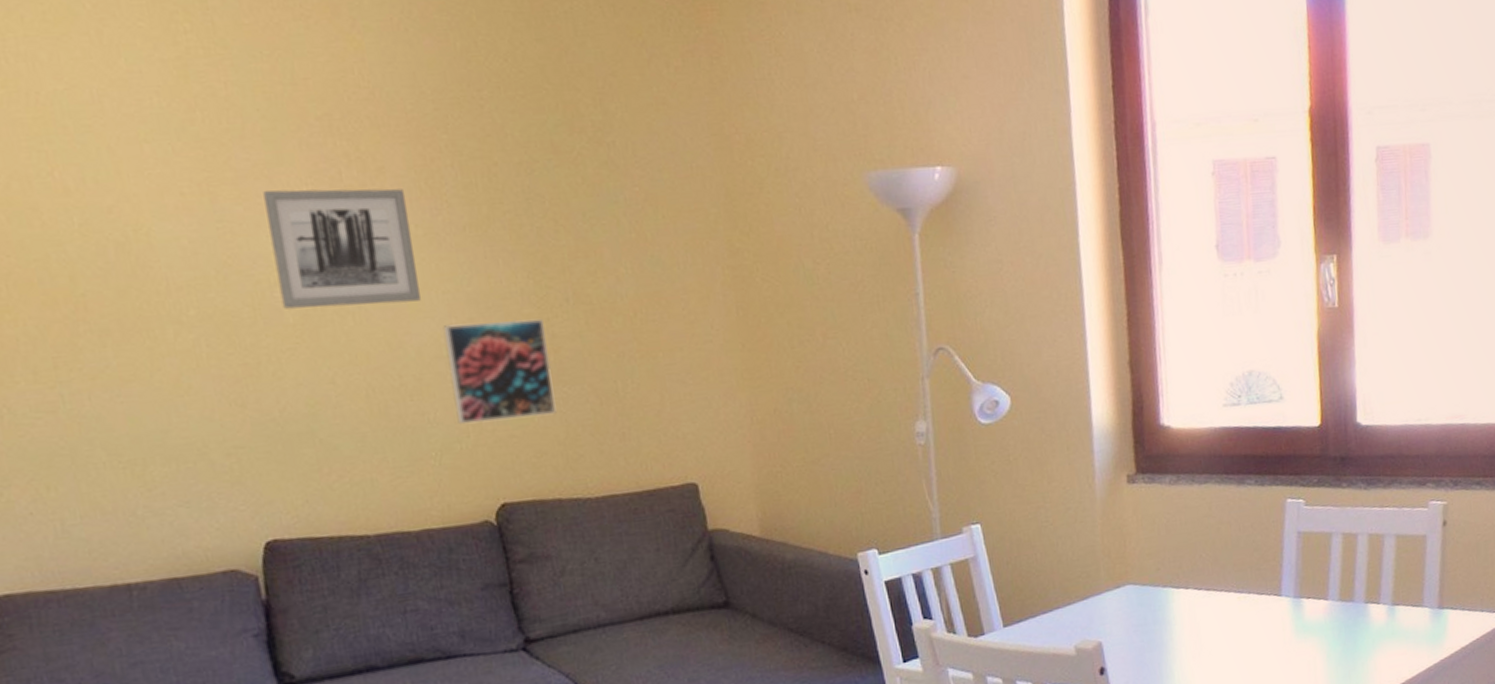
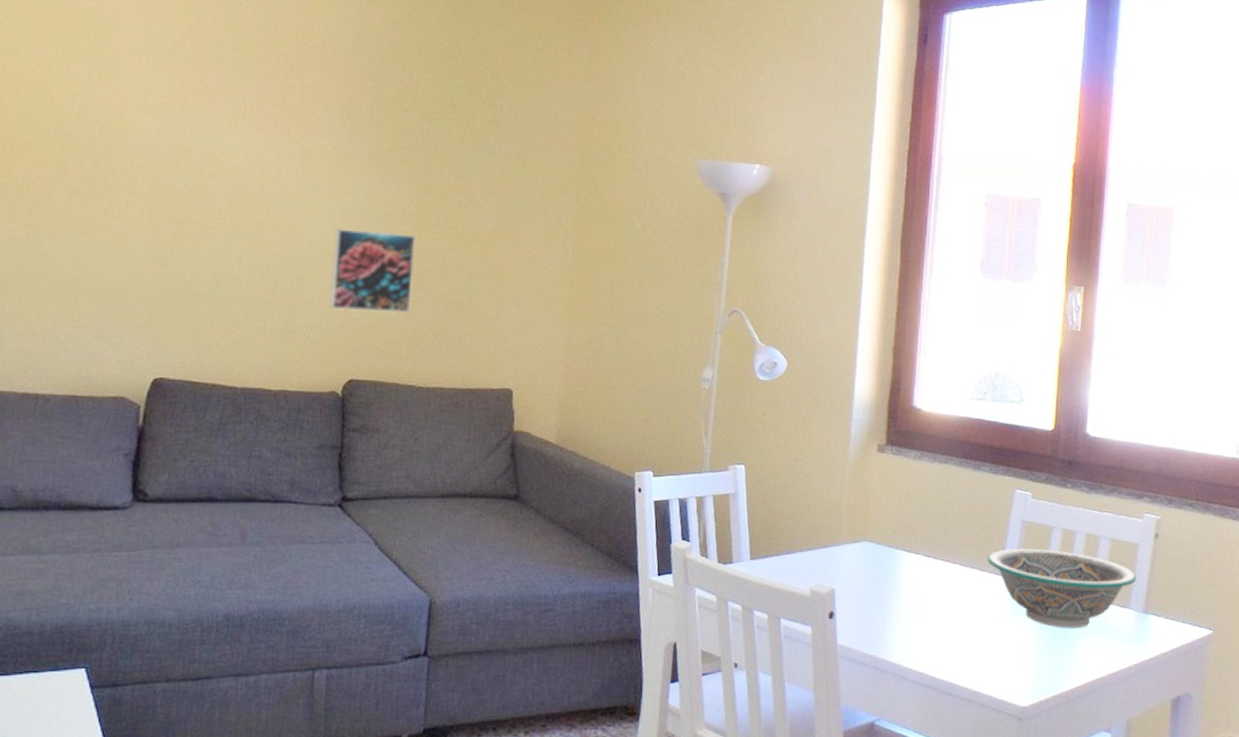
wall art: present [263,188,421,309] -> none [215,103,331,206]
bowl: none [1264,557,1427,641] -> present [987,548,1136,628]

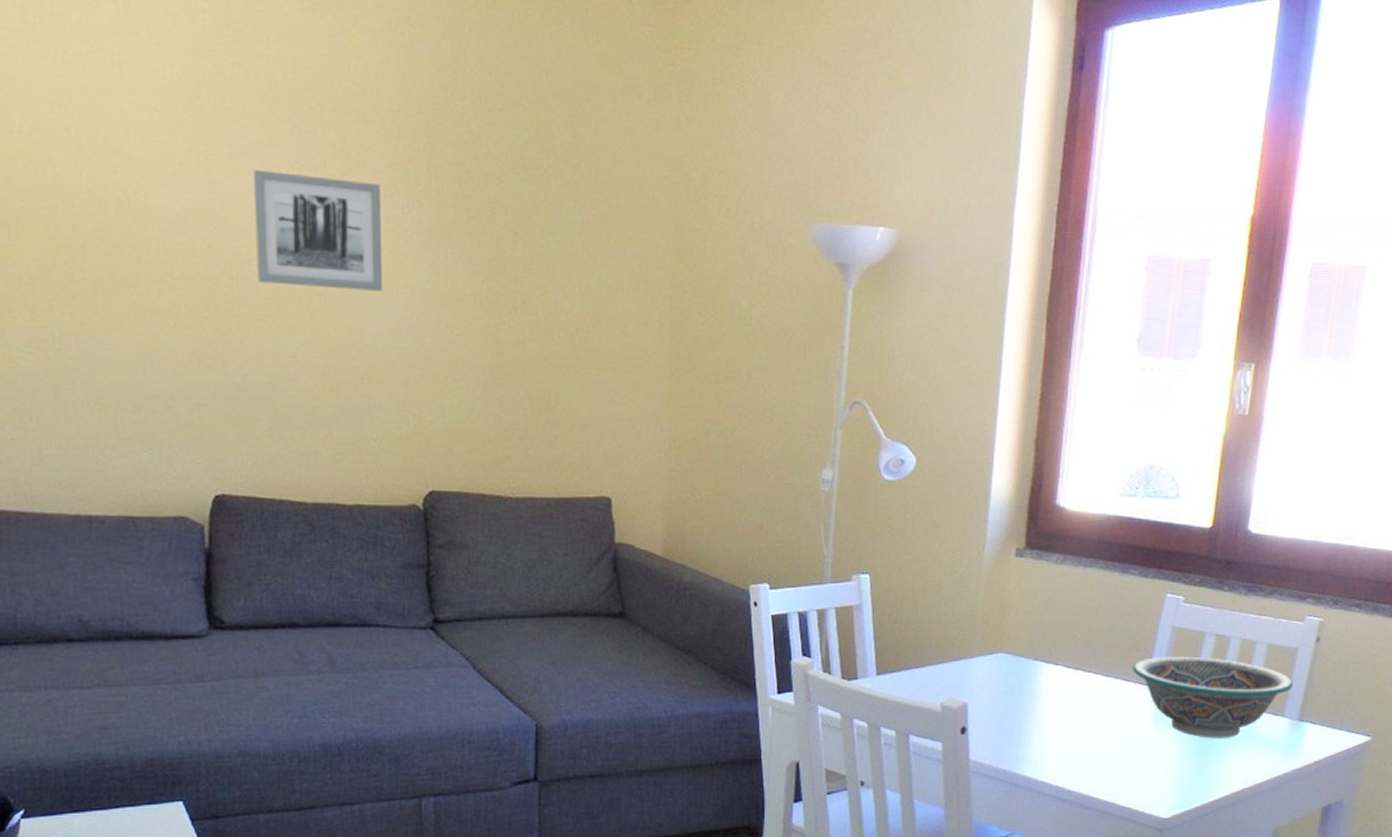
wall art: none [215,103,331,206] -> present [254,169,383,291]
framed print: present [329,228,415,313] -> none [399,318,493,415]

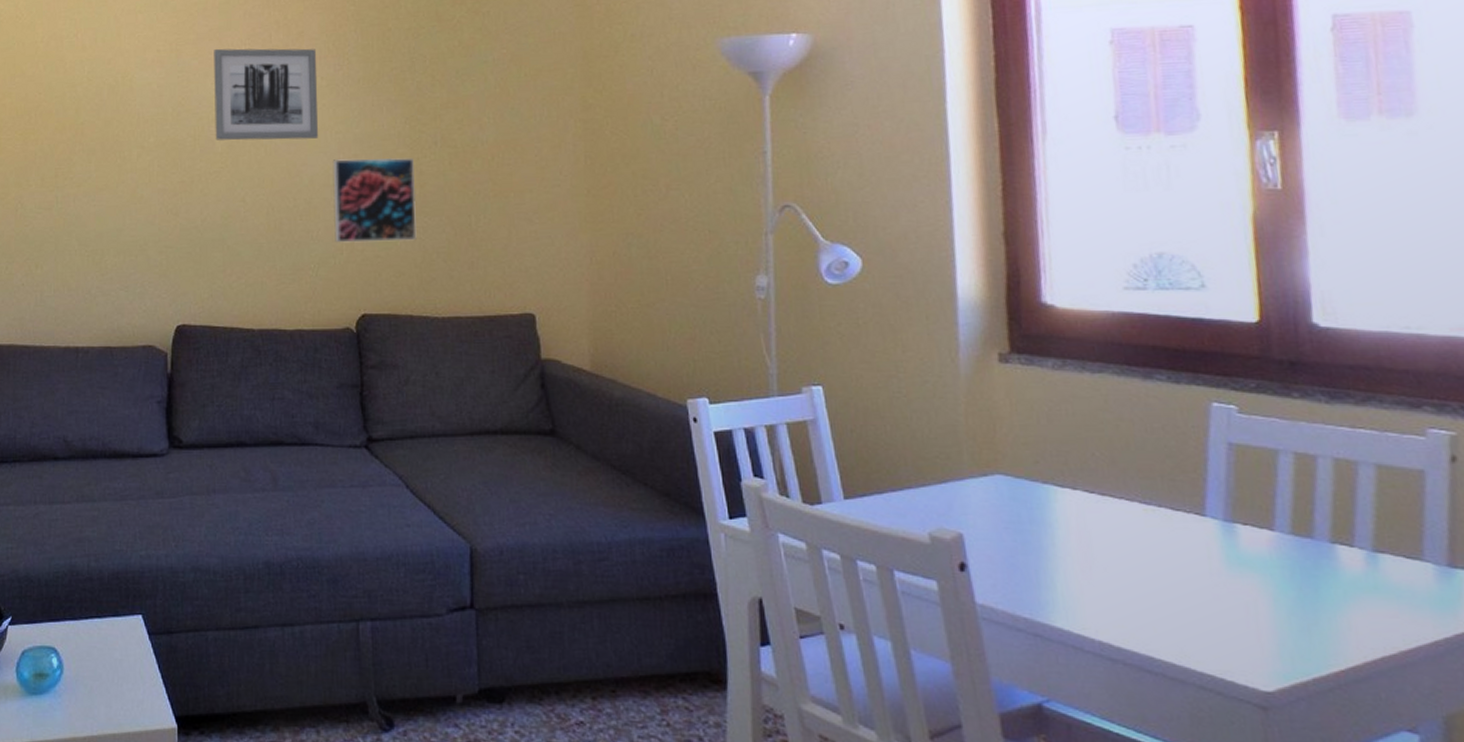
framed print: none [399,318,493,415] -> present [332,157,417,243]
bowl: present [1133,656,1293,738] -> none [1180,479,1428,587]

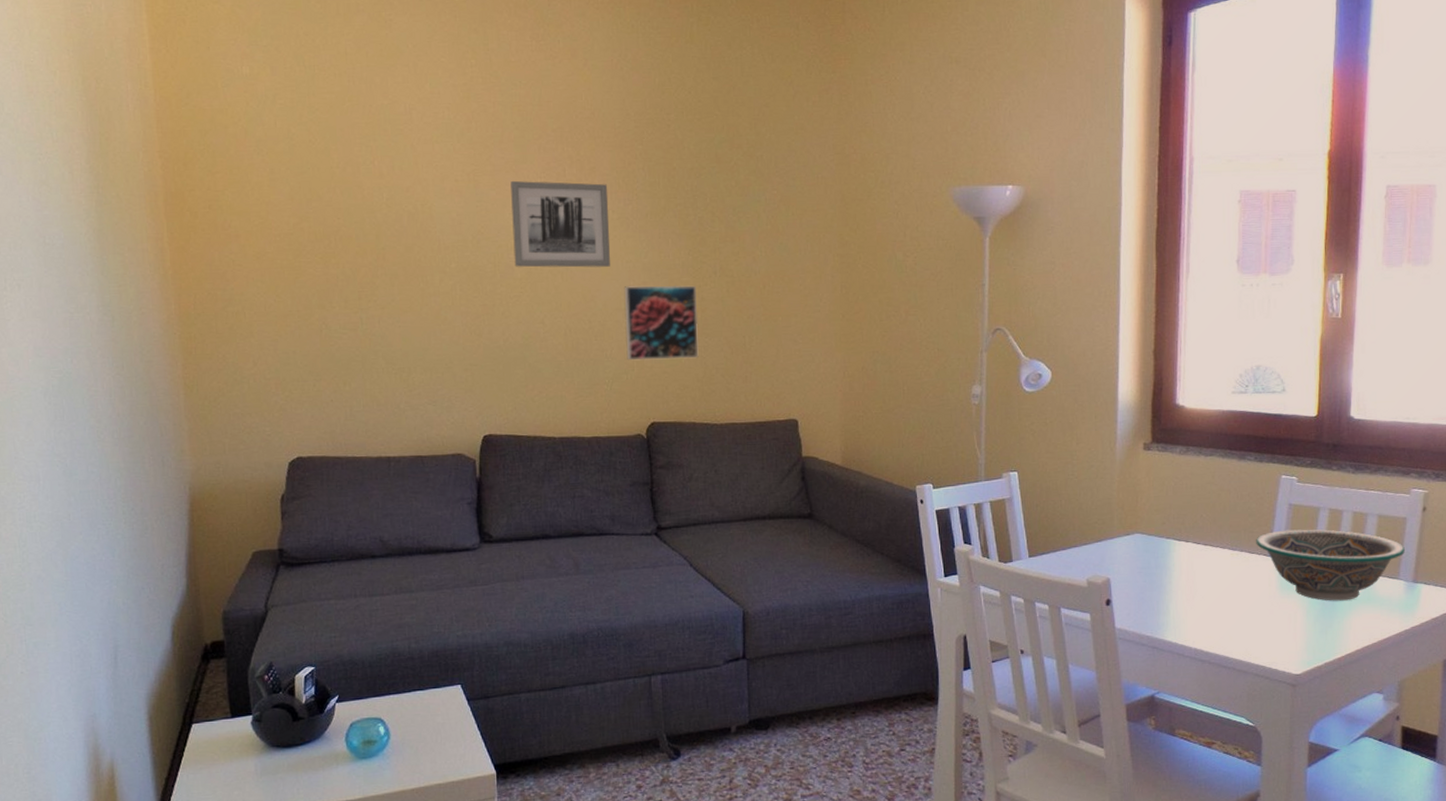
bowl: none [1180,479,1428,587] -> present [1256,529,1405,601]

